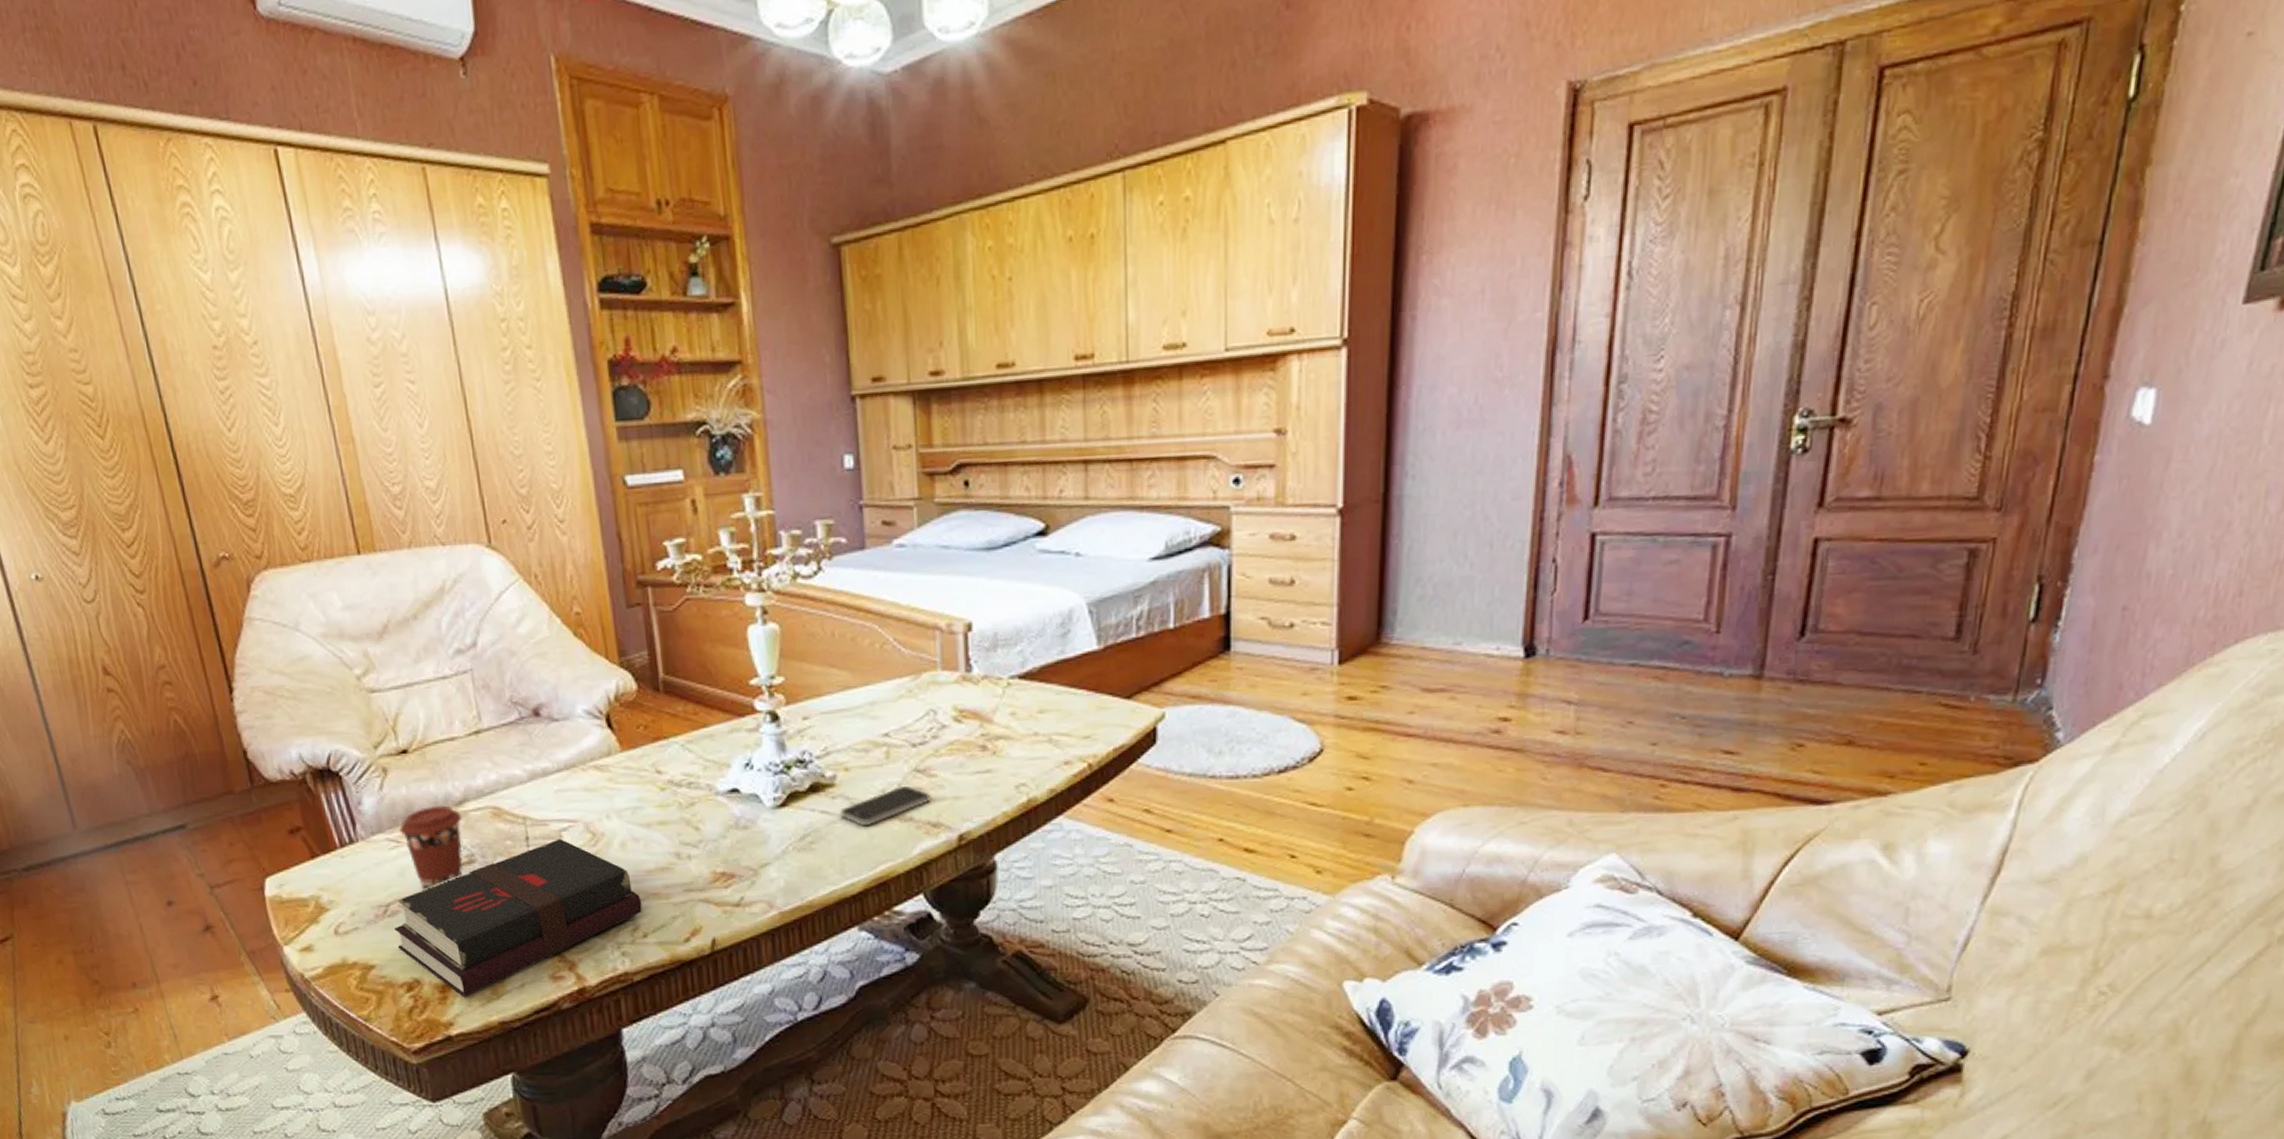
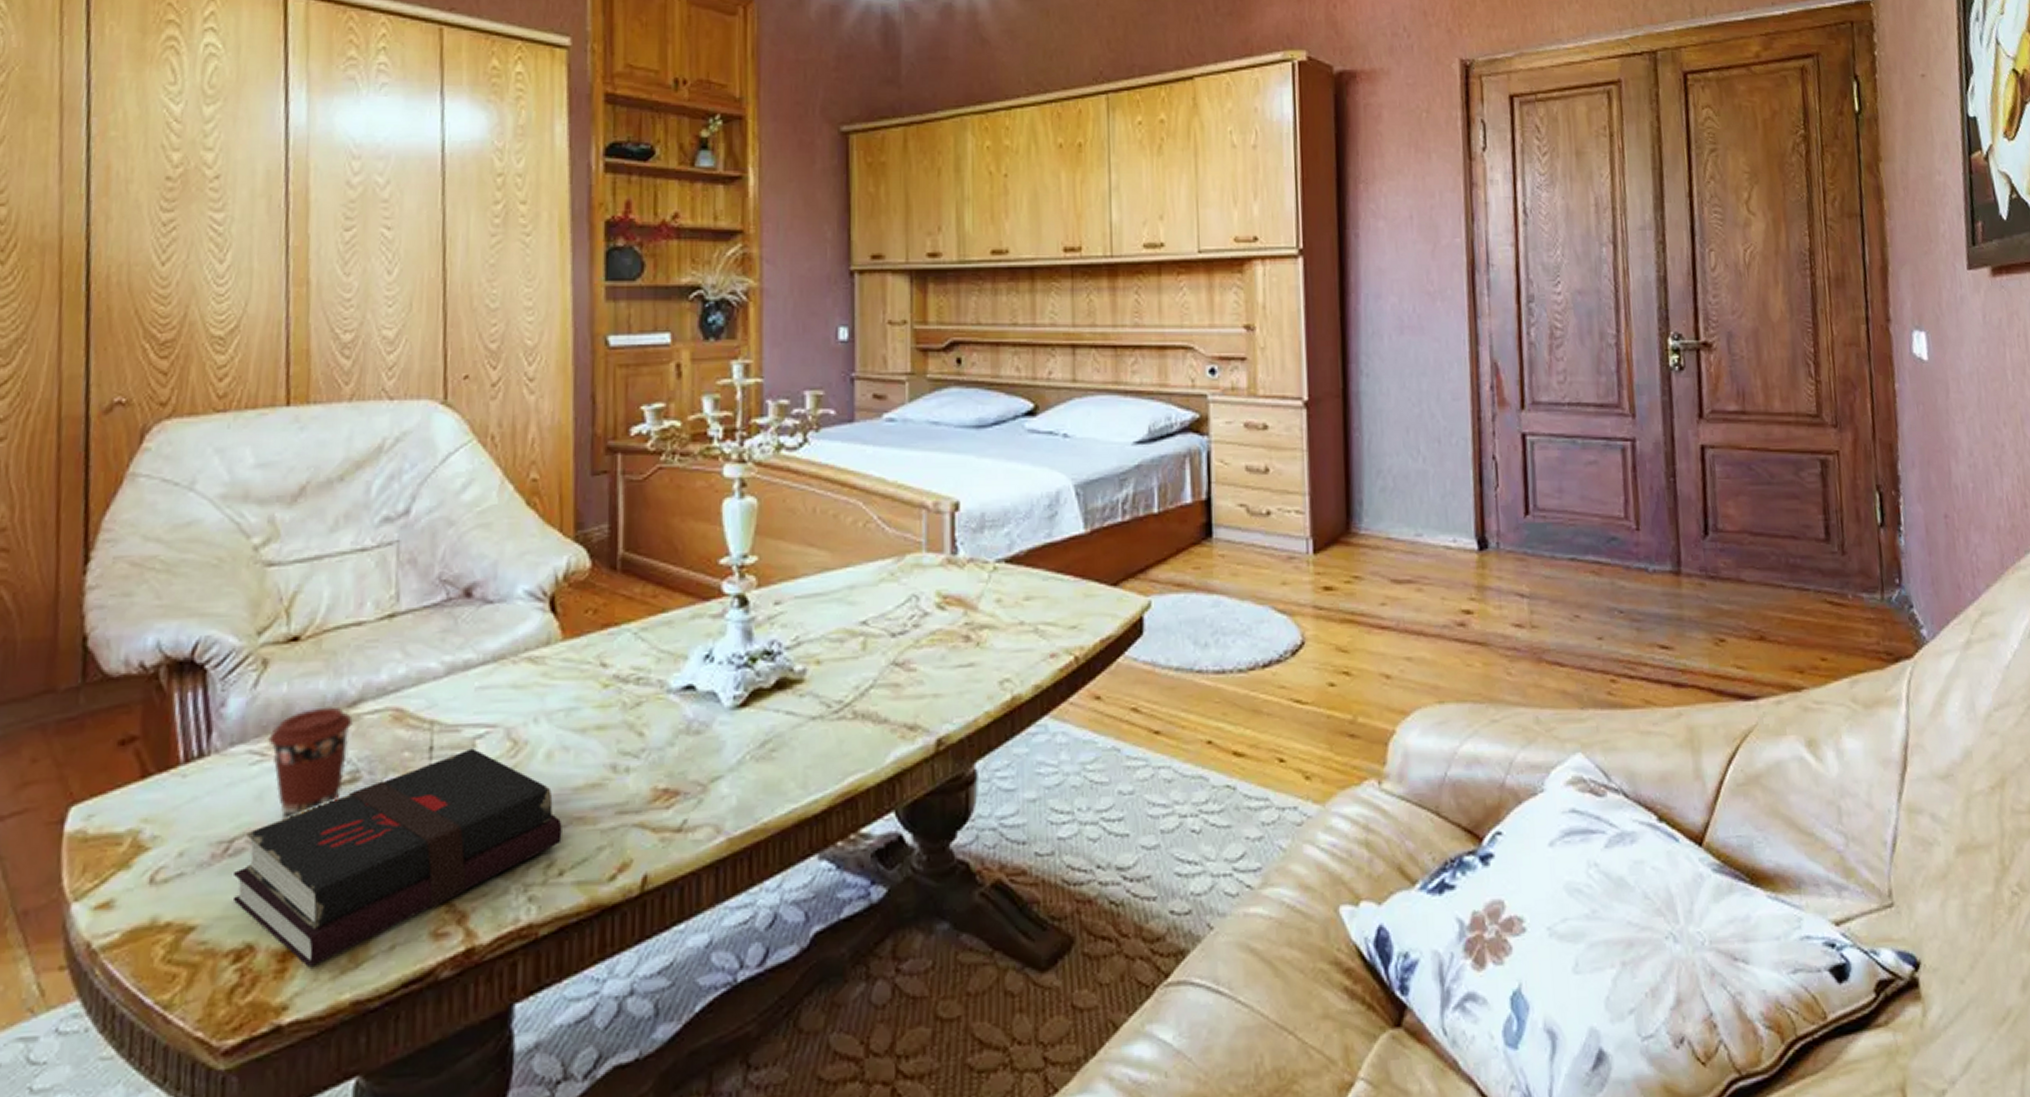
smartphone: present [840,786,931,827] -> none [807,682,909,730]

